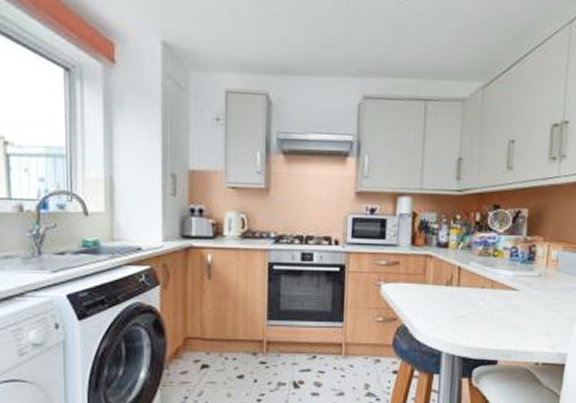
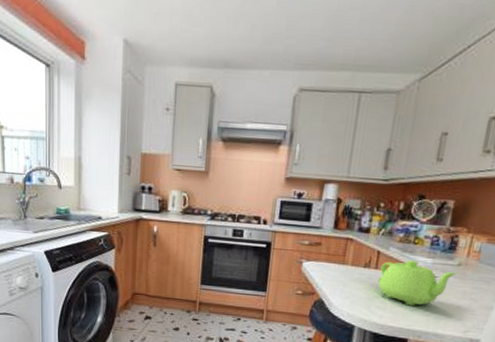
teapot: none [462,274,540,324] -> present [378,259,459,306]

